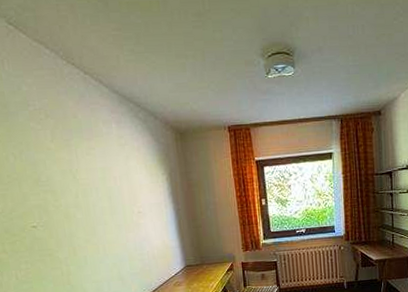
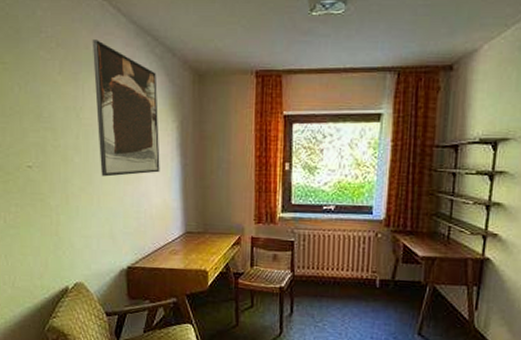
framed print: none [79,109,156,228] -> present [92,40,160,177]

